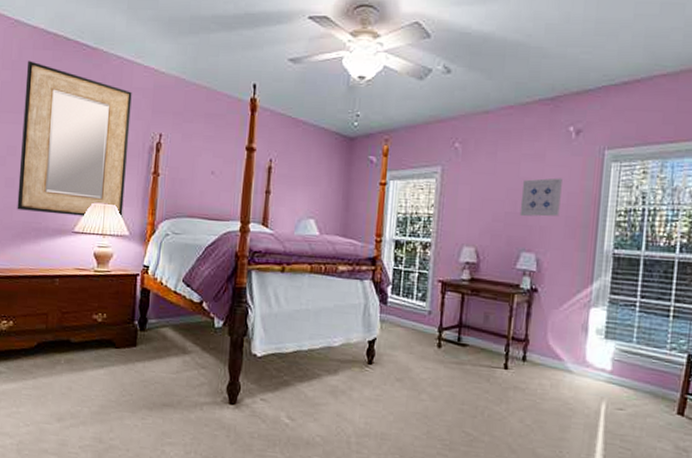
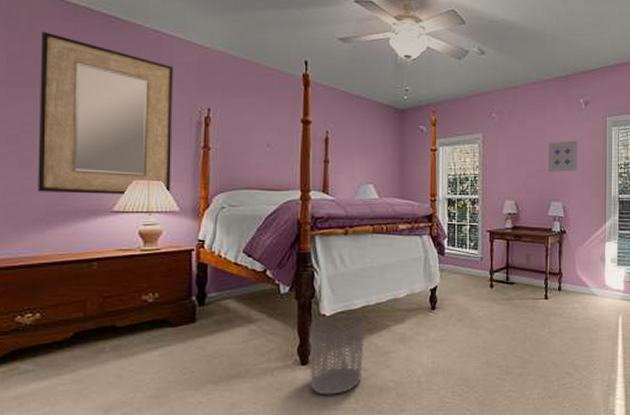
waste bin: none [237,356,296,441] -> present [308,315,366,395]

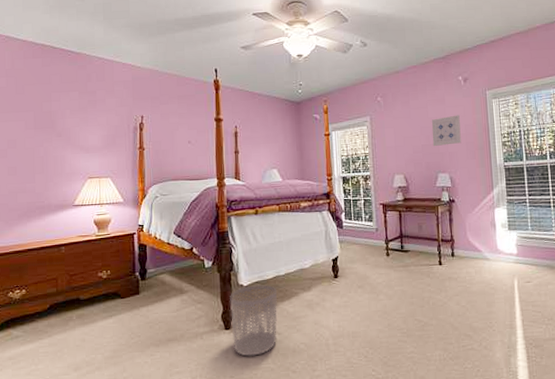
home mirror: present [37,31,173,195] -> none [19,68,116,193]

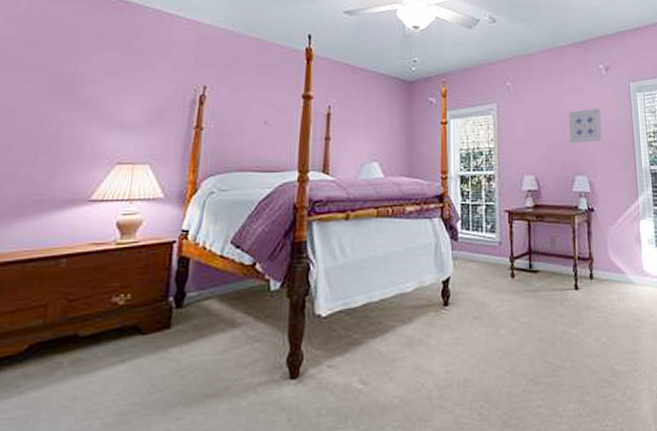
waste bin: present [230,285,278,357] -> none [299,315,367,418]

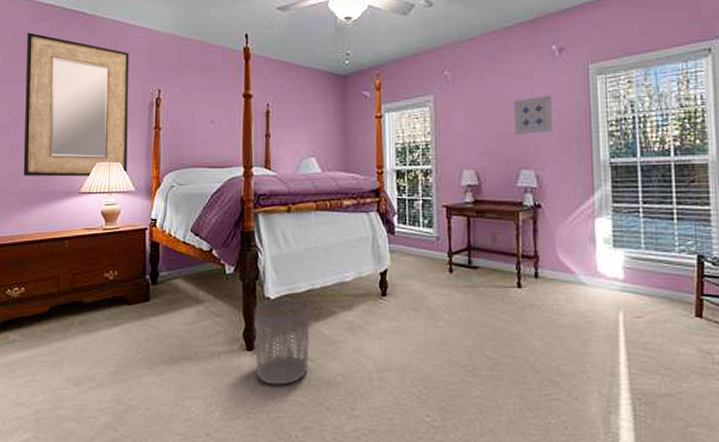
home mirror: none [11,14,171,182] -> present [23,32,129,177]
waste bin: none [299,315,367,418] -> present [254,299,311,385]

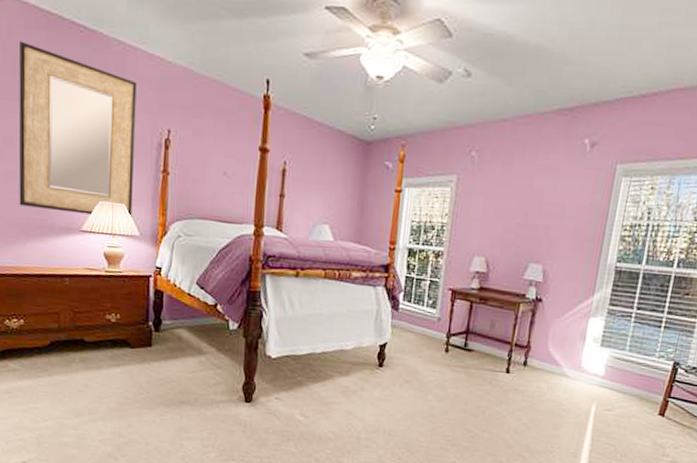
waste bin: present [254,299,311,385] -> none [252,358,309,436]
wall art: present [513,95,553,134] -> none [530,190,574,229]

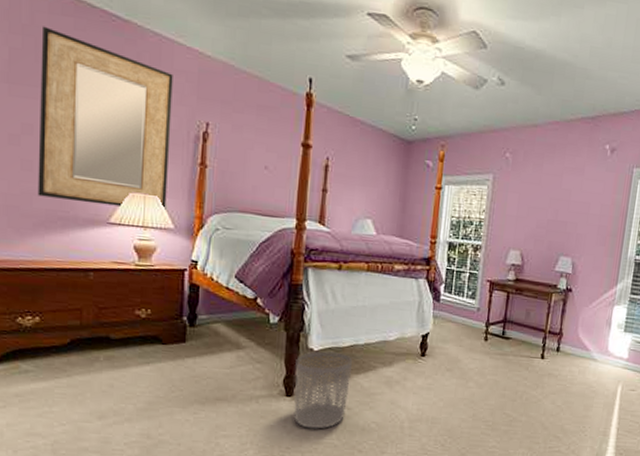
waste bin: none [252,358,309,436] -> present [293,350,352,429]

